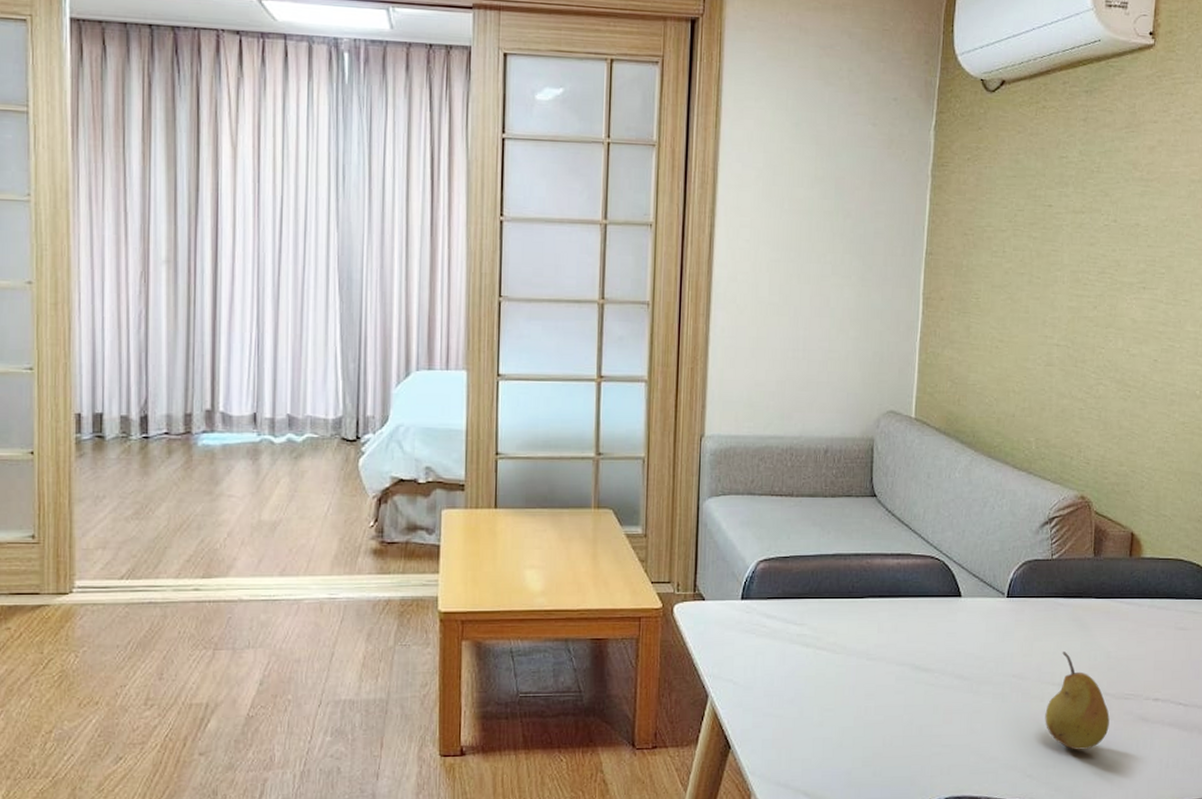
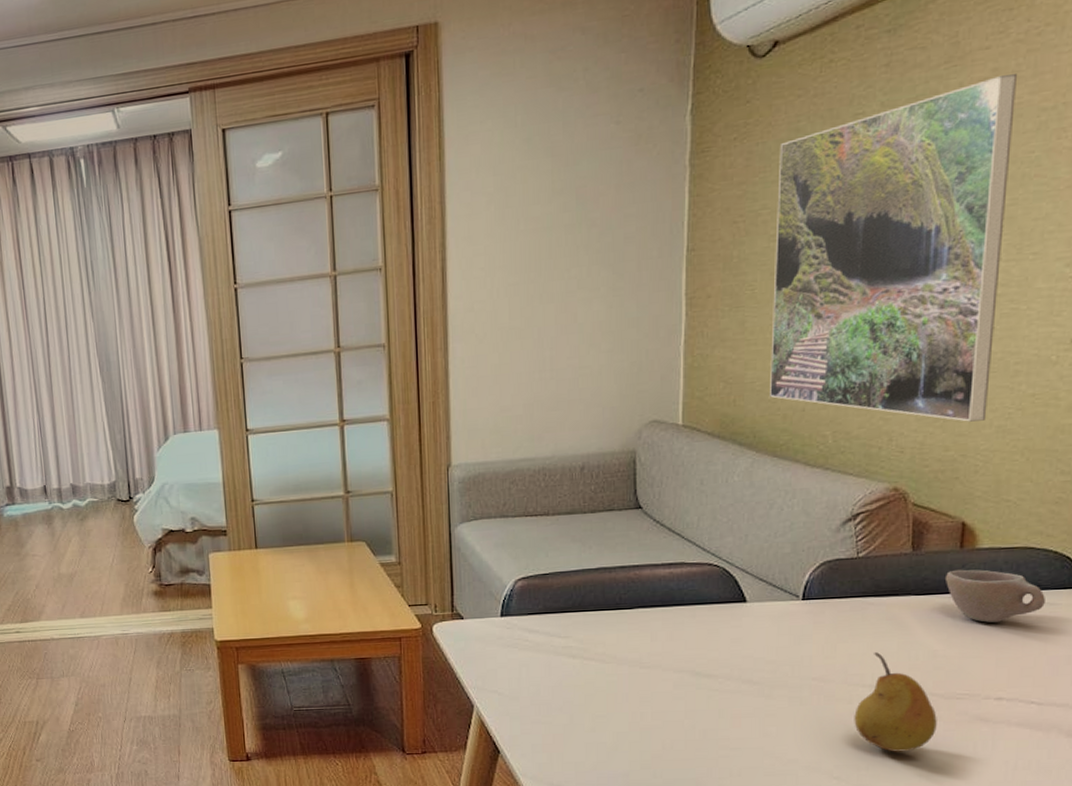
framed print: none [987,147,1176,442] -> present [770,74,1018,422]
cup: none [1117,576,1190,627] -> present [944,569,1045,623]

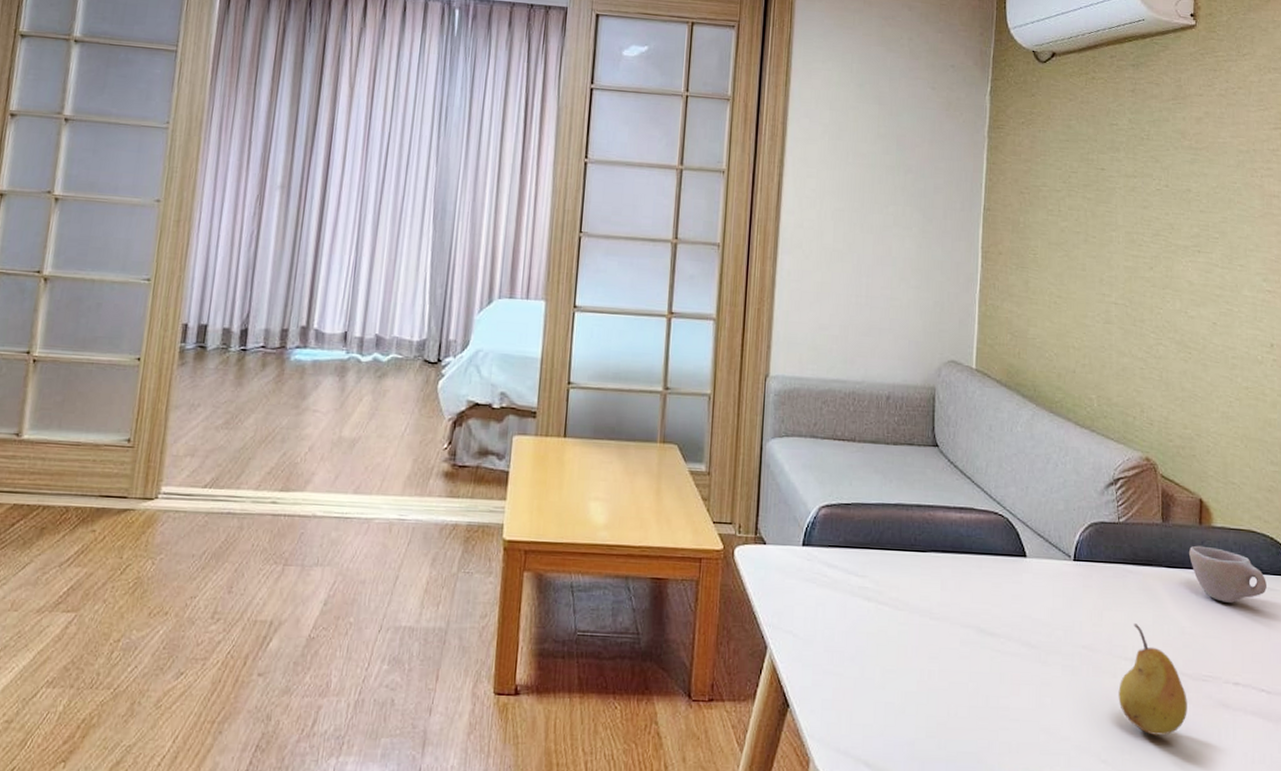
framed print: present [770,74,1018,422] -> none [1048,118,1222,405]

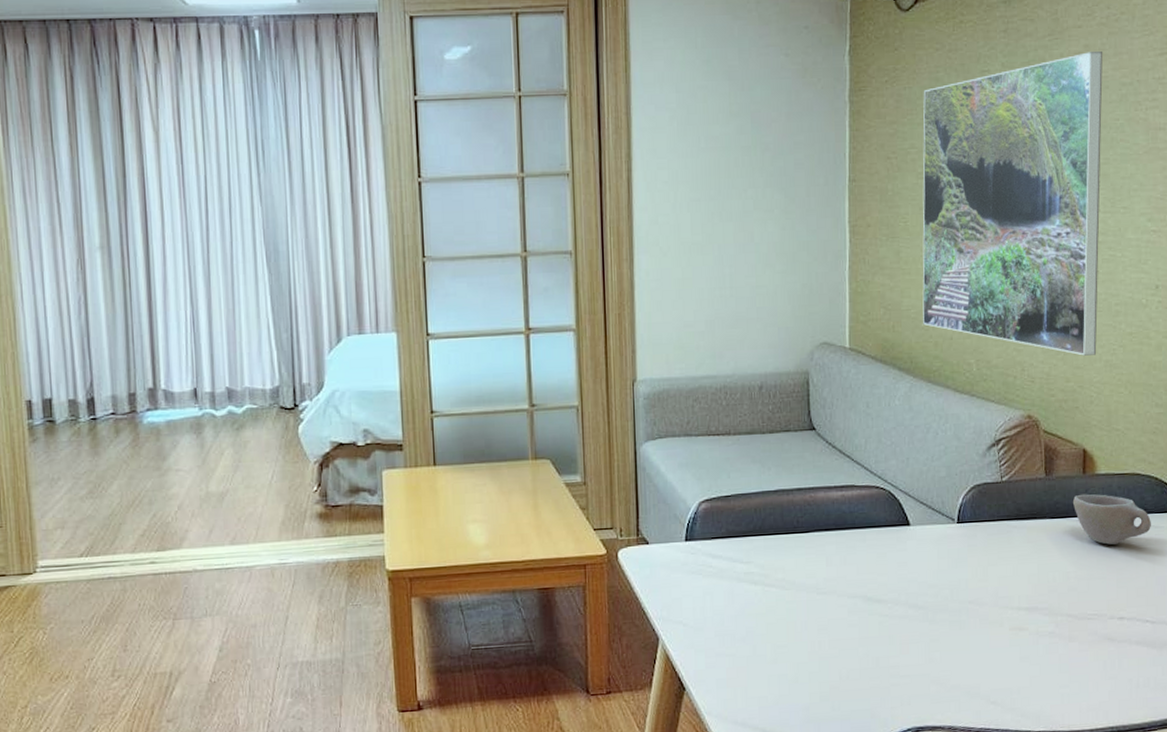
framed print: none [1048,118,1222,405] -> present [922,52,1103,356]
fruit: present [1118,623,1187,736] -> none [1005,575,1073,674]

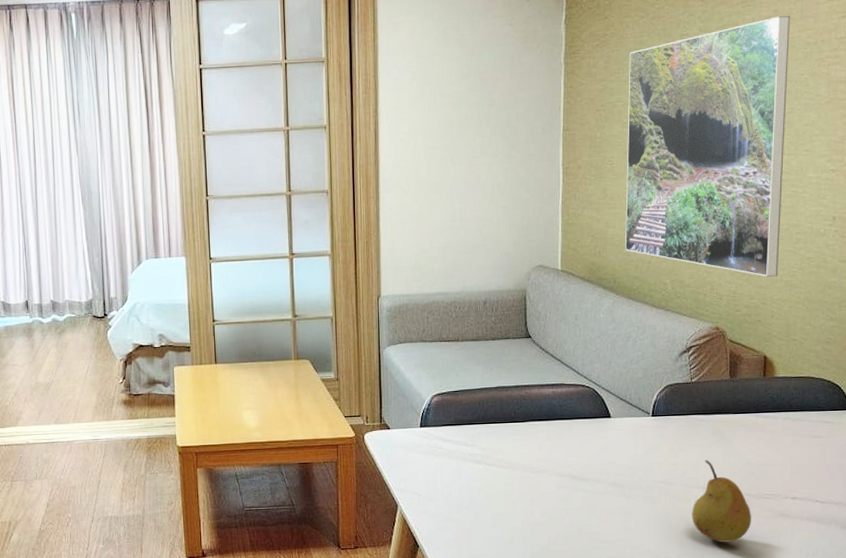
fruit: none [1005,575,1073,674] -> present [692,460,751,543]
cup: present [1072,493,1151,545] -> none [753,393,823,437]

